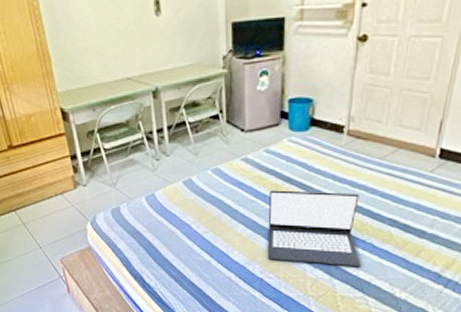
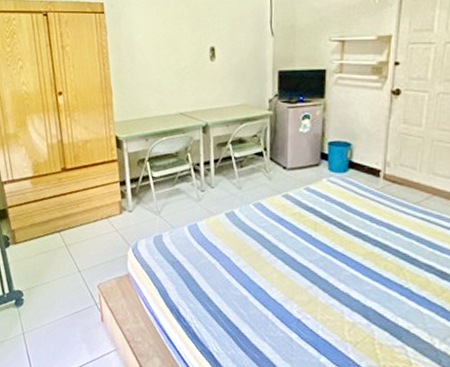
laptop: present [267,190,361,268] -> none [305,228,399,314]

